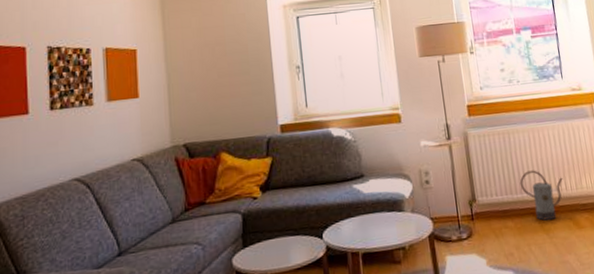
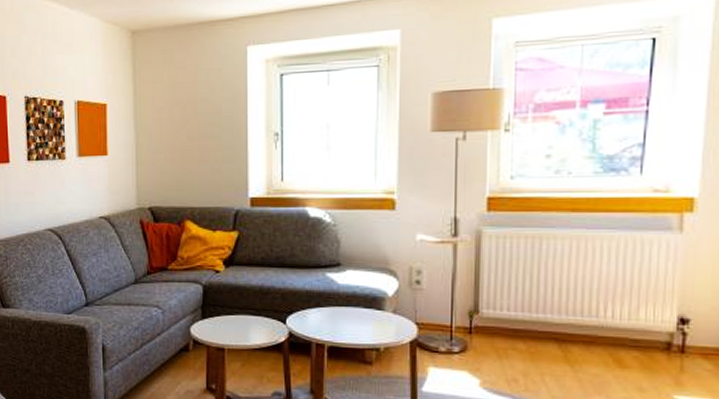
watering can: present [520,170,563,221] -> none [544,287,610,351]

